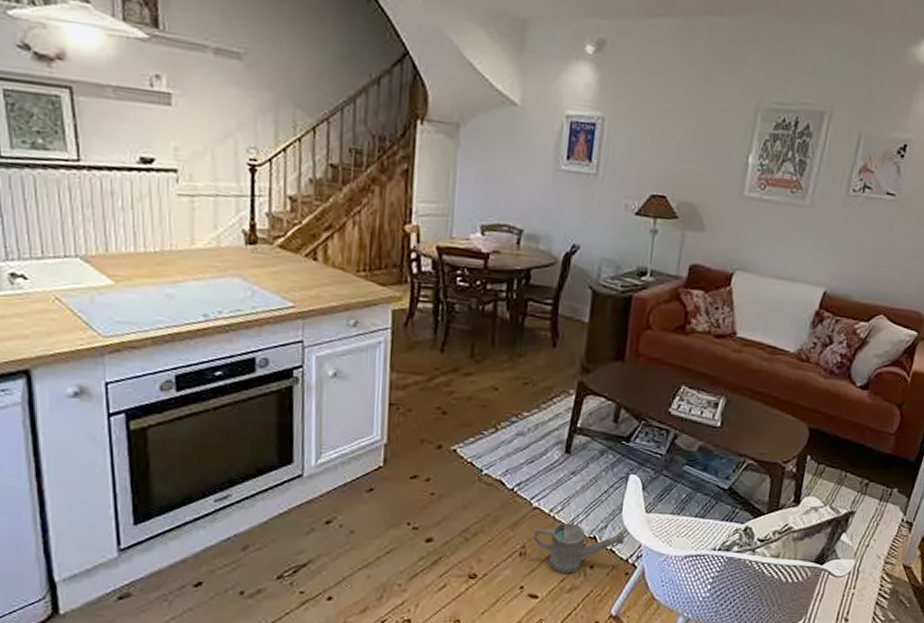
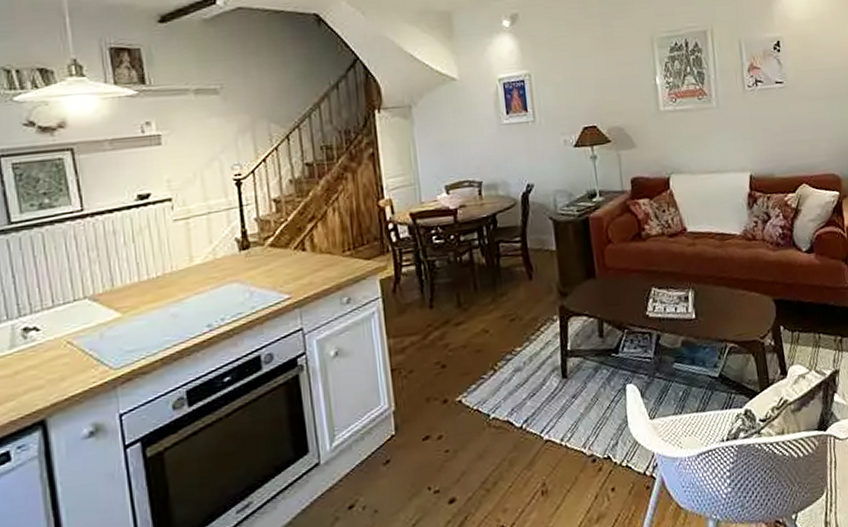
watering can: present [534,522,625,573] -> none [551,444,638,503]

